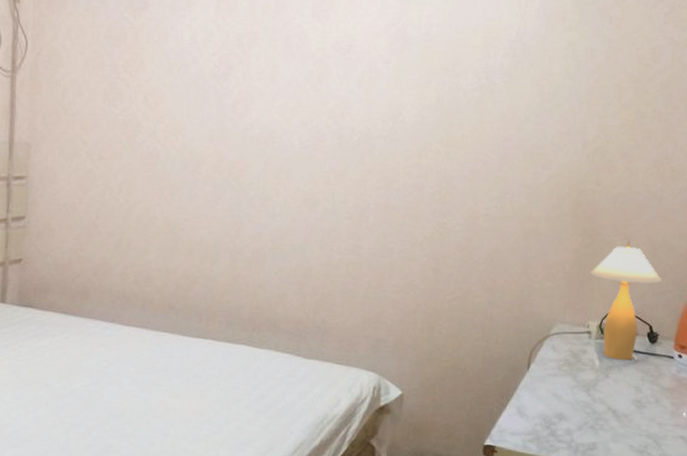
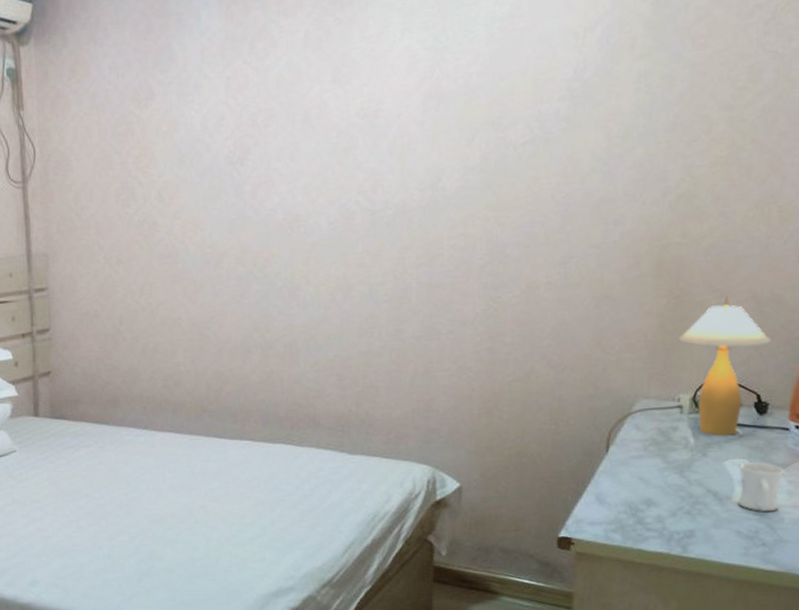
mug: none [632,384,668,430] -> present [738,461,784,512]

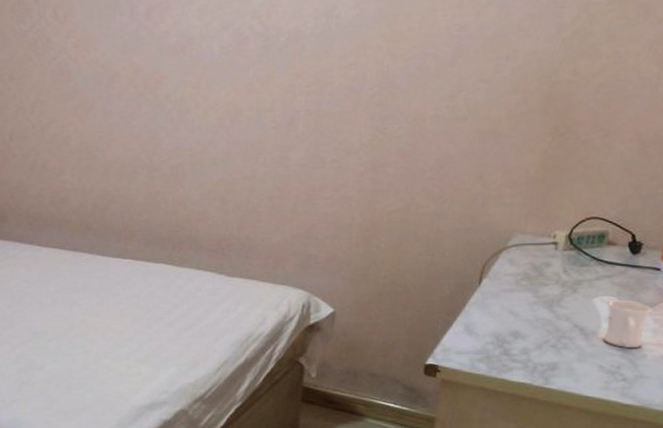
table lamp: present [679,295,771,437] -> none [560,134,652,274]

